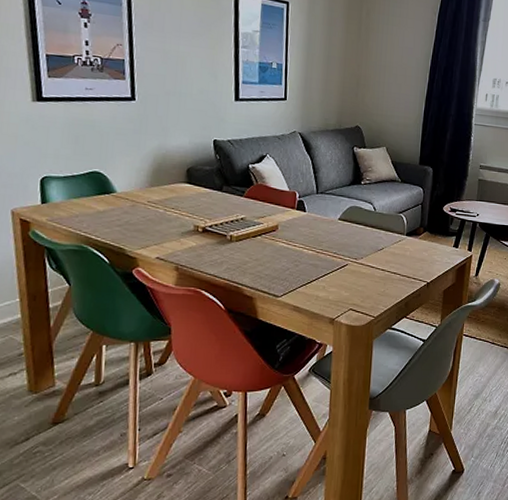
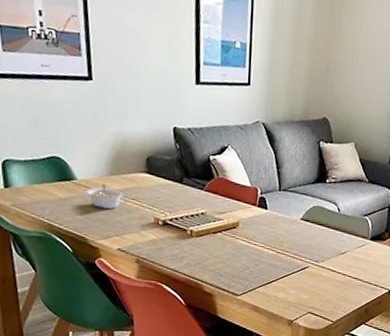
legume: none [125,194,163,220] -> present [86,183,123,210]

